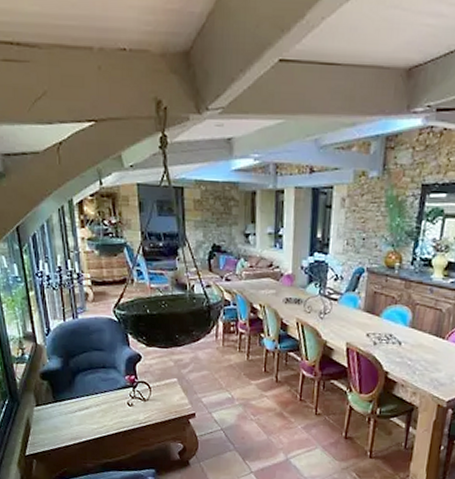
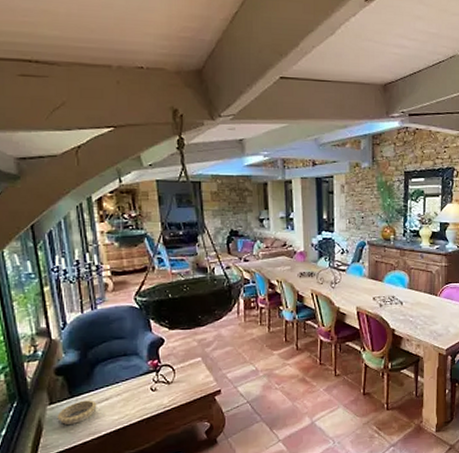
decorative bowl: none [43,406,78,427] -> present [57,400,97,425]

